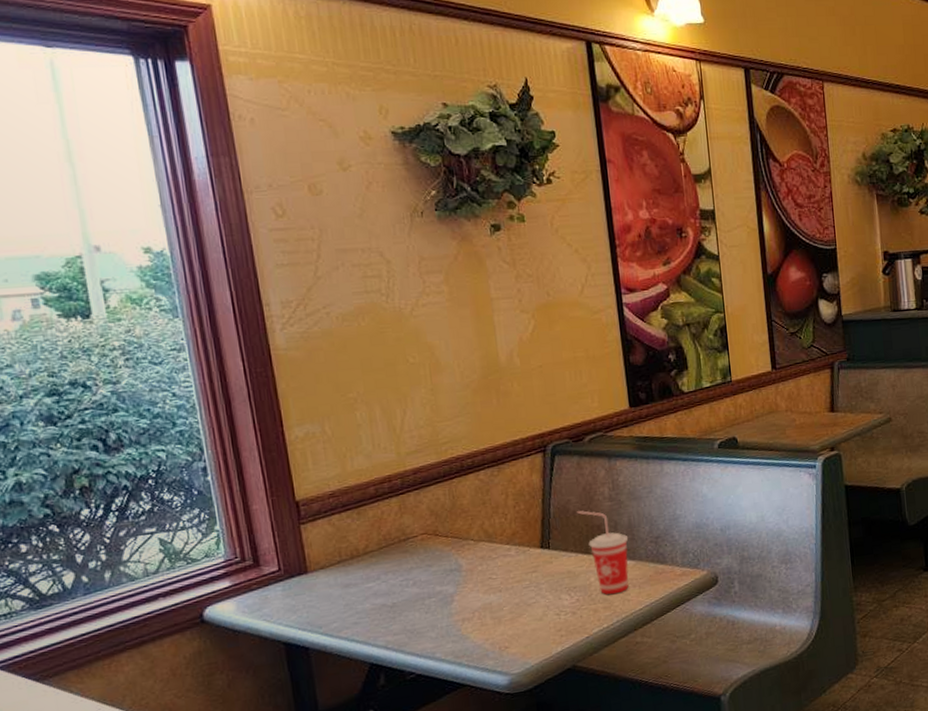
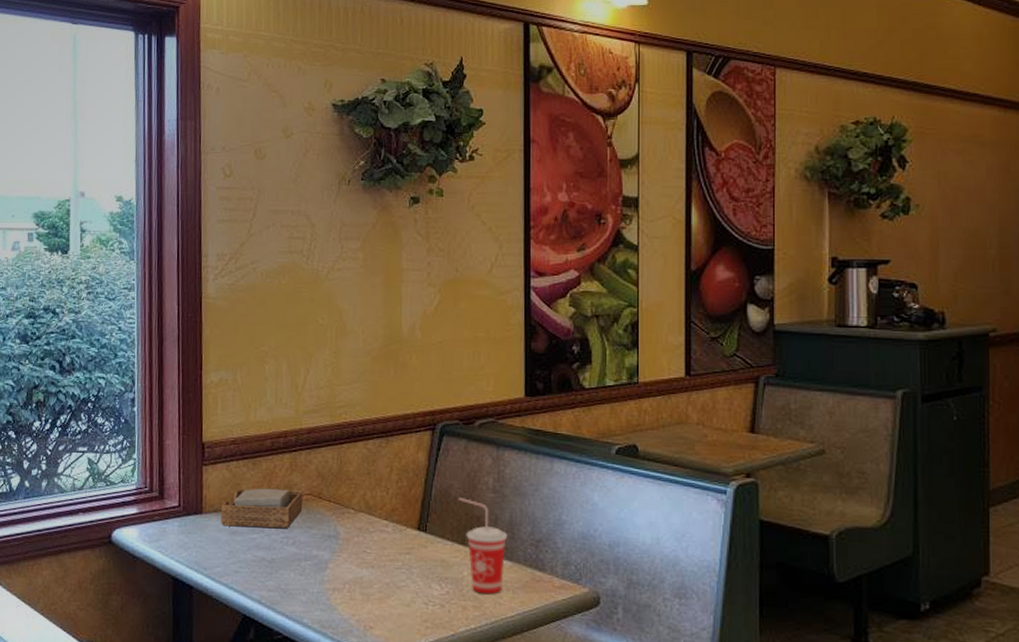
napkin holder: none [329,531,419,581] -> present [220,488,303,529]

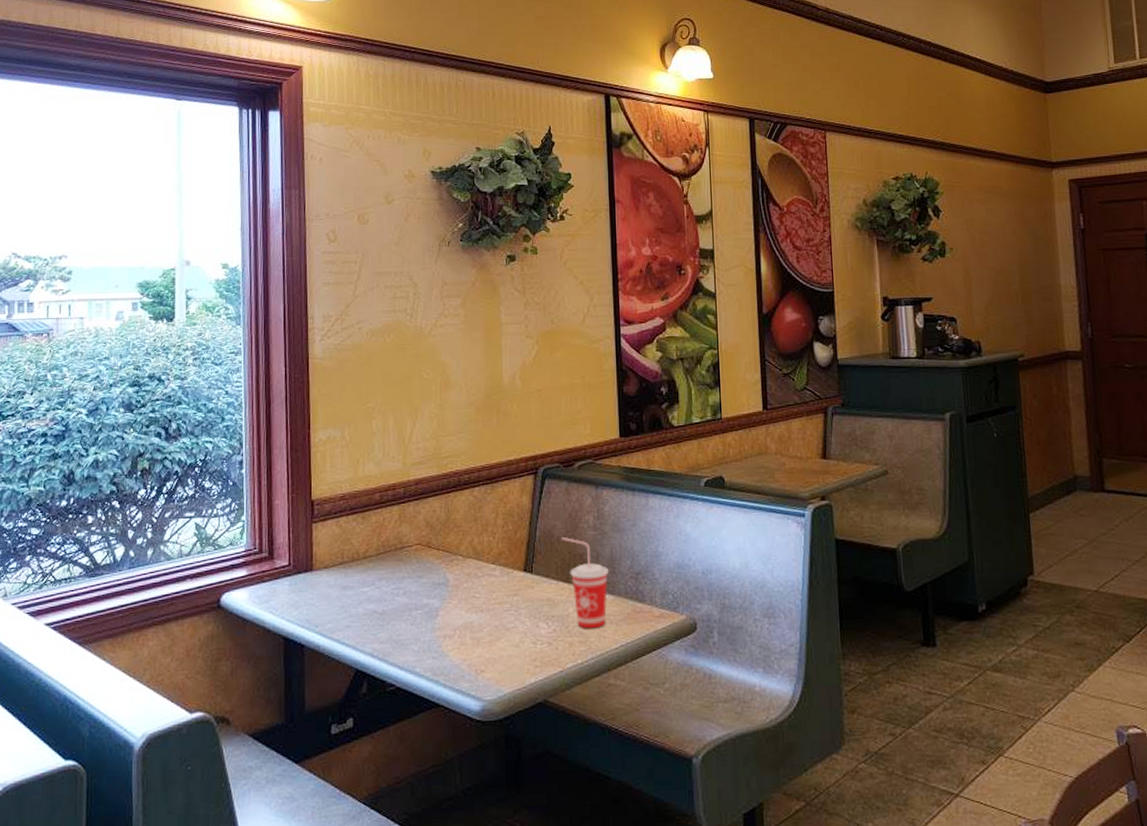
napkin holder: present [220,488,303,529] -> none [331,540,412,582]

